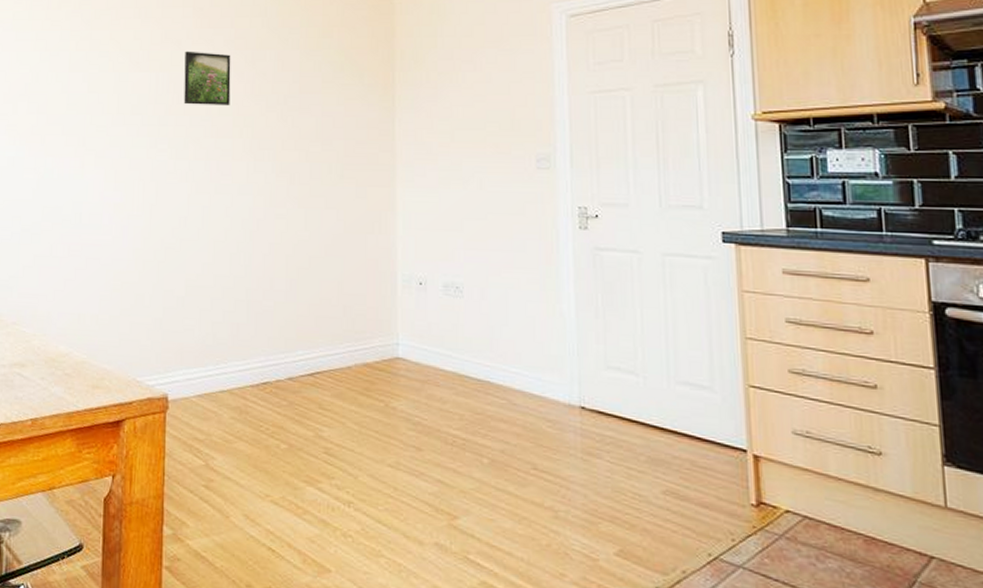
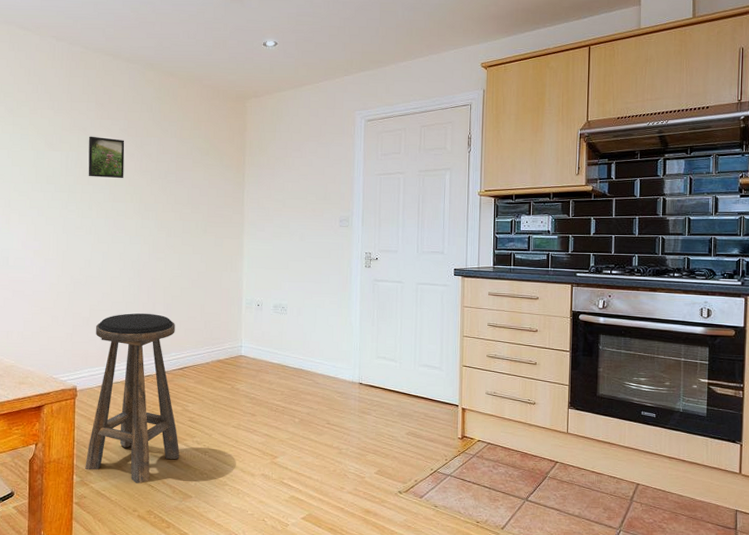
stool: none [179,292,312,544] -> present [85,313,180,483]

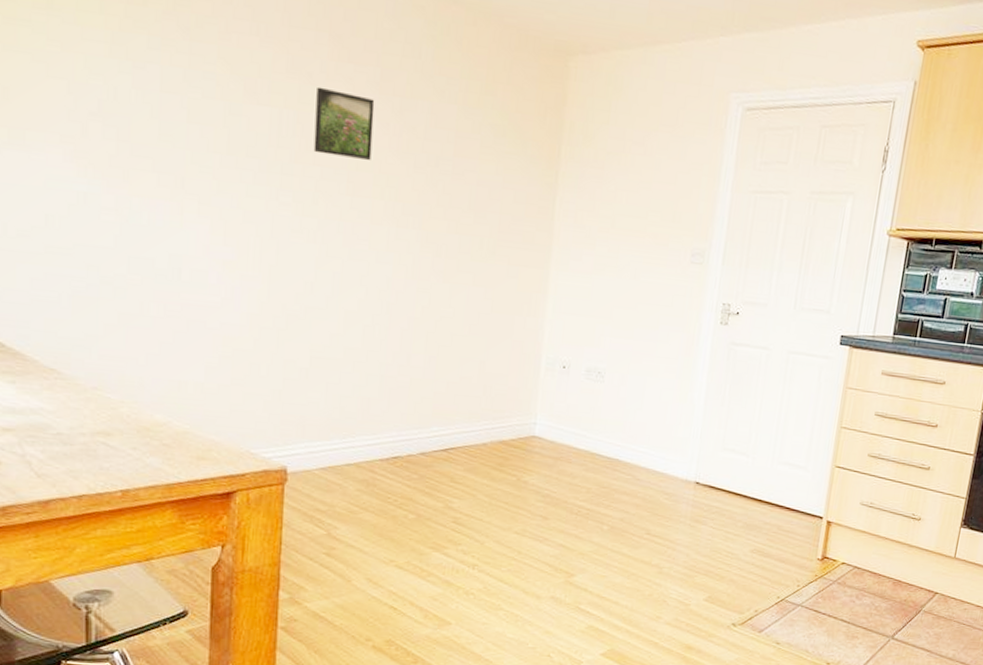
stool: present [85,313,180,483] -> none [296,366,440,604]

